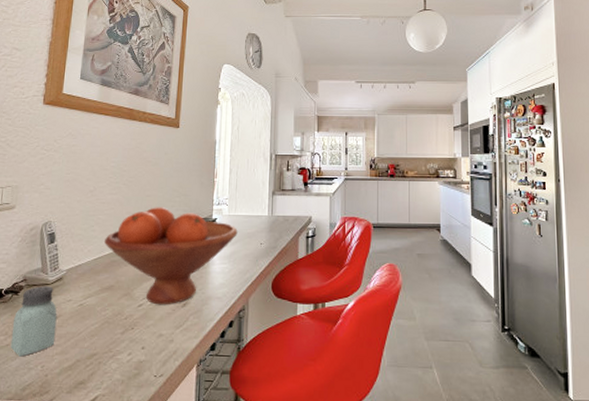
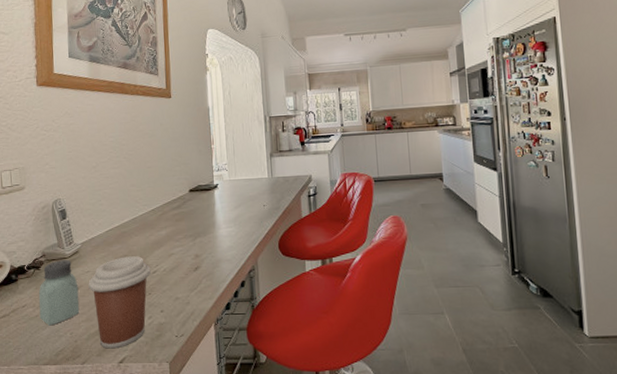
coffee cup: none [68,287,137,386] -> present [88,256,151,349]
fruit bowl: present [104,207,238,305] -> none [113,177,240,271]

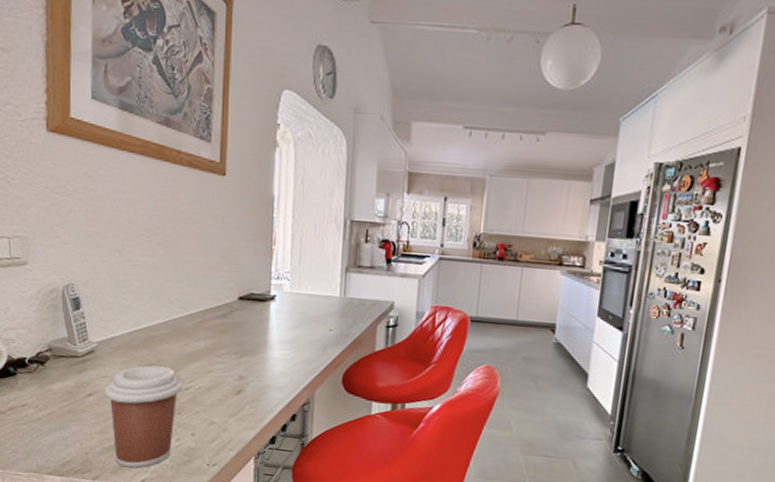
saltshaker: present [38,260,80,326] -> none [42,358,93,433]

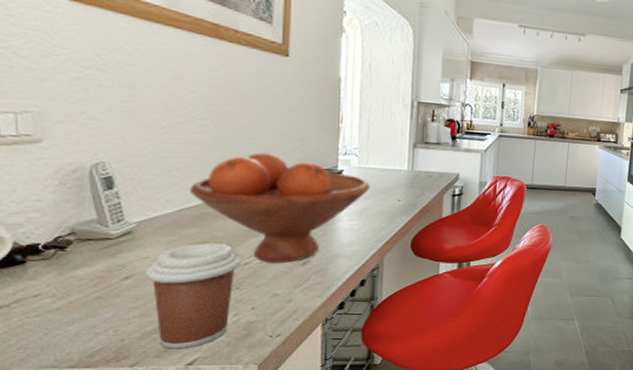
fruit bowl: none [140,276,302,391] -> present [190,152,370,264]

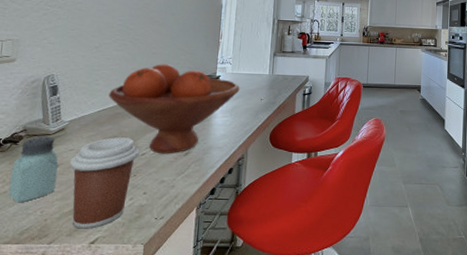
saltshaker: none [62,241,130,321] -> present [8,136,58,203]

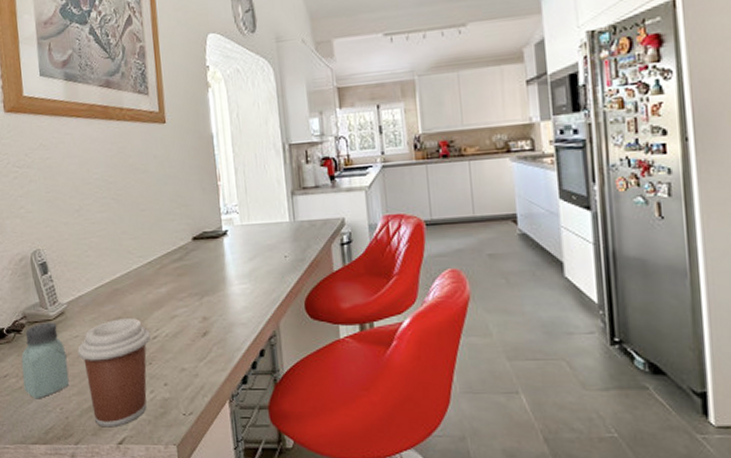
fruit bowl: present [109,64,240,154] -> none [102,222,255,336]

